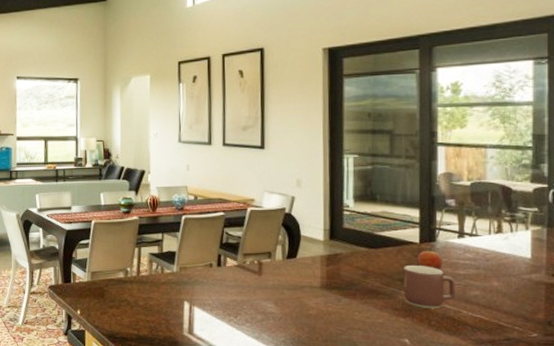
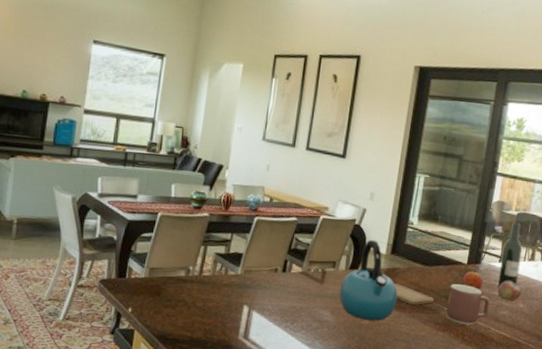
kettle: none [279,227,345,310] -> present [339,240,398,321]
chopping board: none [338,270,388,291] -> present [393,284,435,305]
wine bottle: none [460,193,486,266] -> present [497,222,523,288]
fruit: none [462,257,493,281] -> present [497,280,522,302]

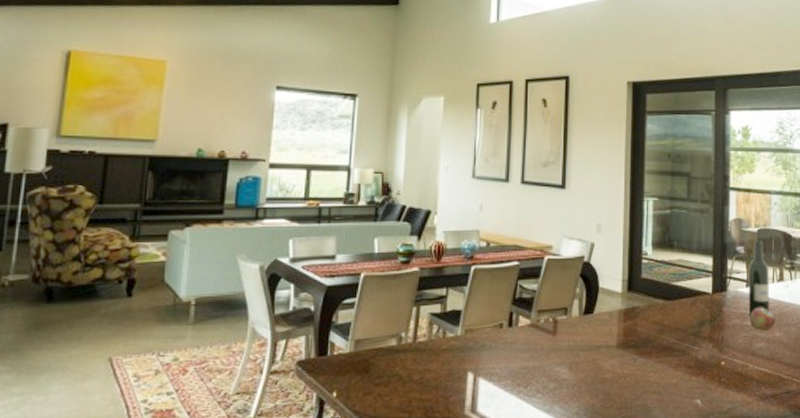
kettle: present [339,240,398,321] -> none [575,278,641,373]
chopping board: present [393,284,435,305] -> none [635,325,682,348]
mug: present [446,283,490,325] -> none [697,317,743,364]
fruit: present [462,269,484,290] -> none [709,298,732,321]

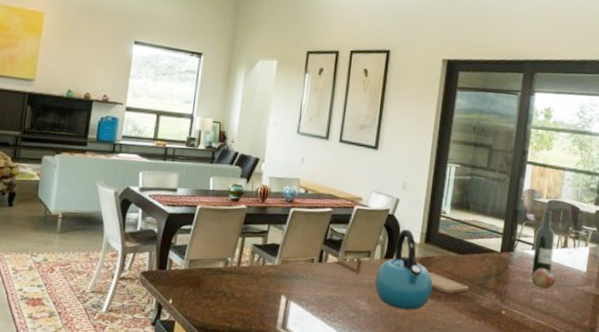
kettle: none [575,278,641,373] -> present [374,229,433,310]
chopping board: none [635,325,682,348] -> present [428,272,469,294]

